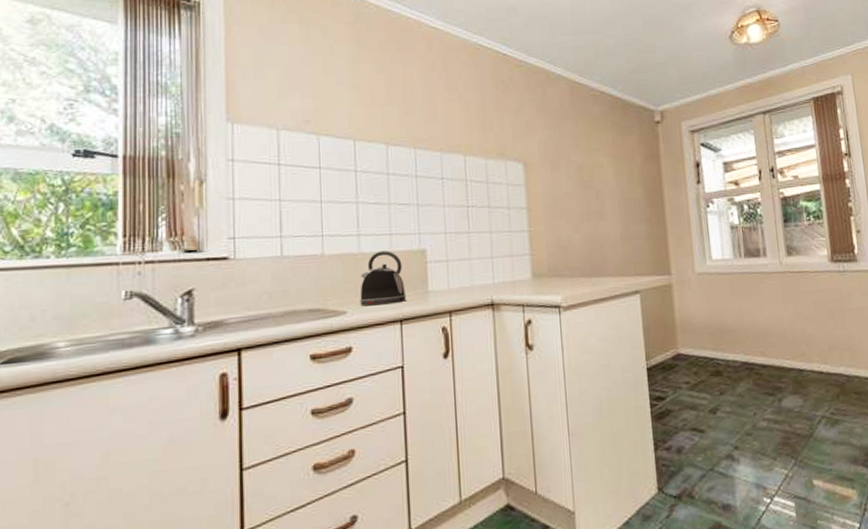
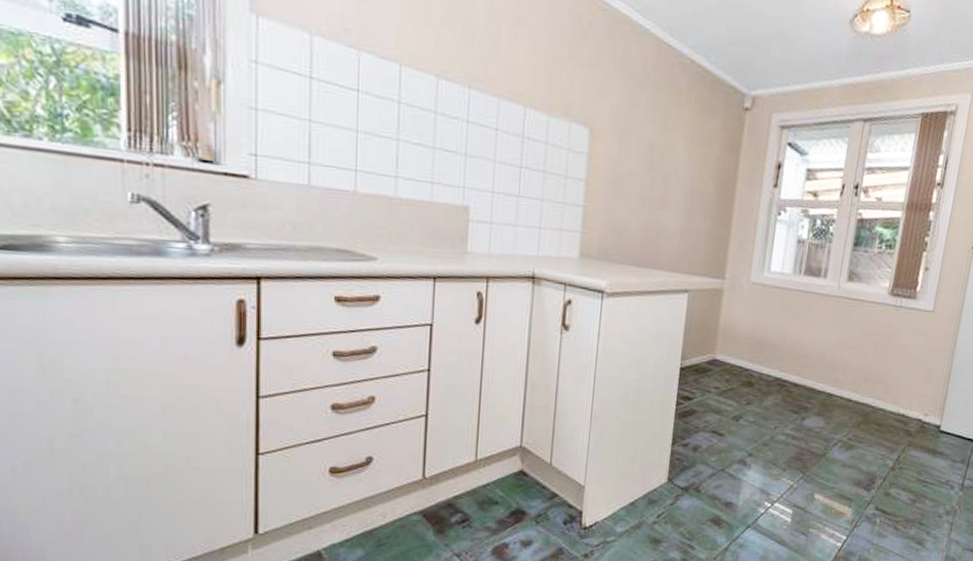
kettle: present [360,251,407,307] -> none [392,199,443,259]

